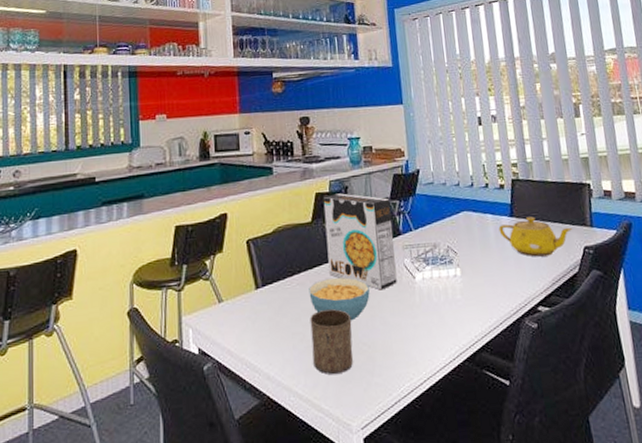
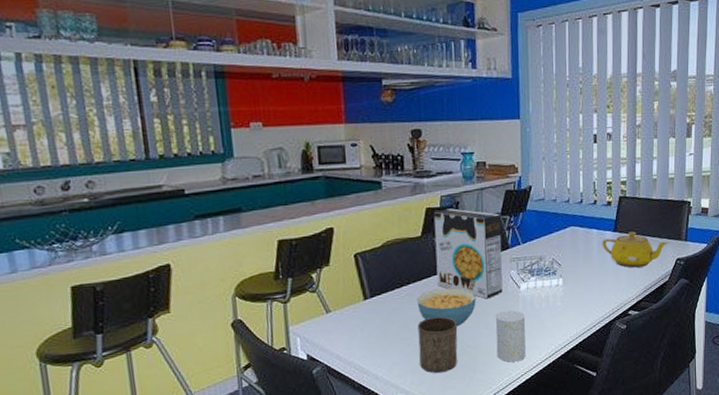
cup: none [392,303,428,365] -> present [495,310,526,362]

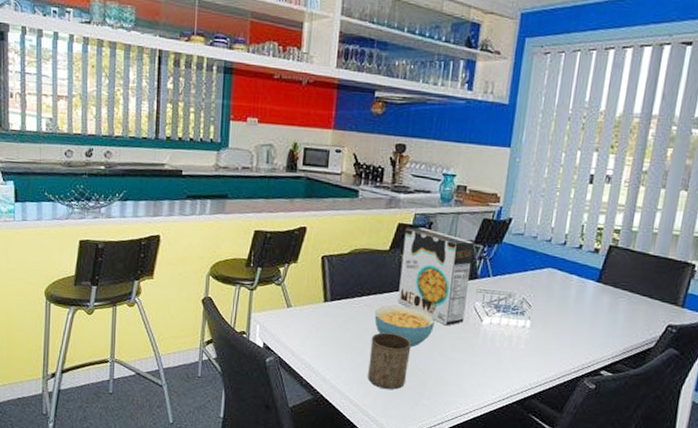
cup: present [495,310,526,362] -> none [447,341,484,397]
teapot: present [602,231,669,268] -> none [581,285,661,327]

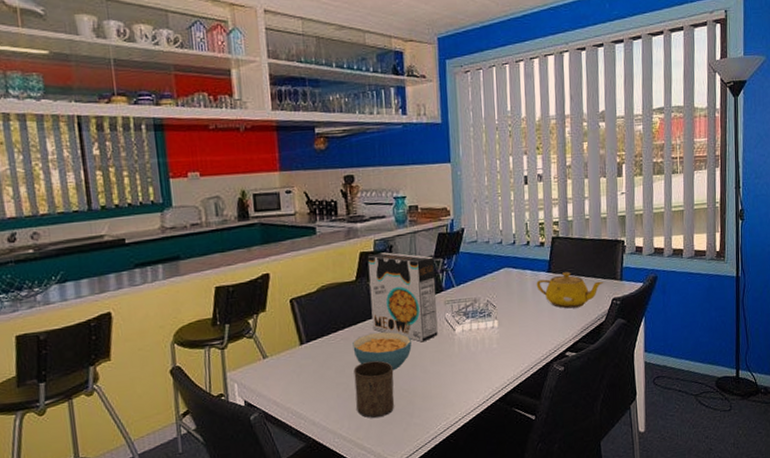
teapot: none [581,285,661,327] -> present [536,272,604,309]

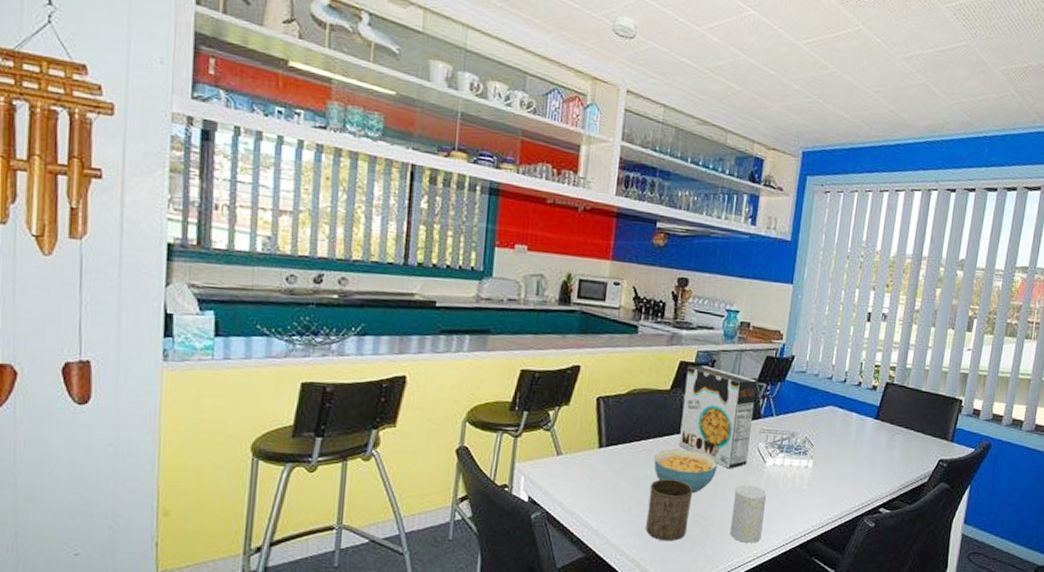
cup: none [432,353,463,406] -> present [730,485,767,543]
teapot: present [536,272,604,309] -> none [860,422,933,463]

